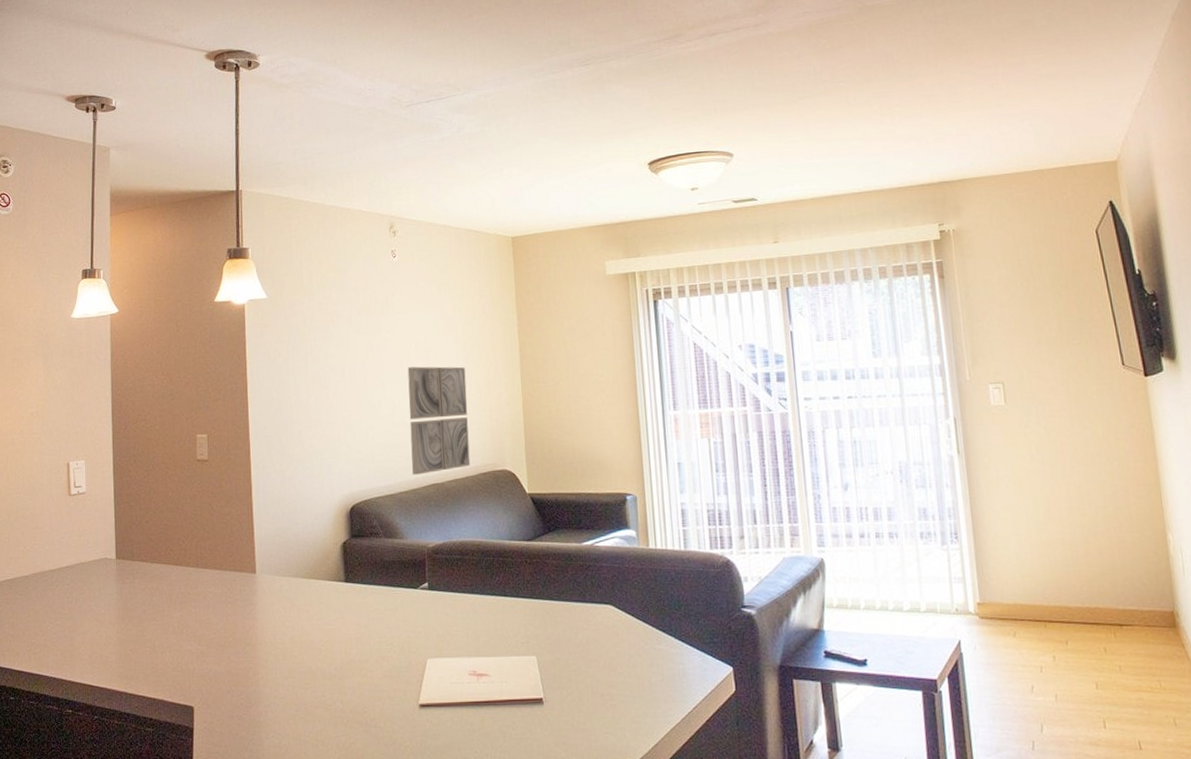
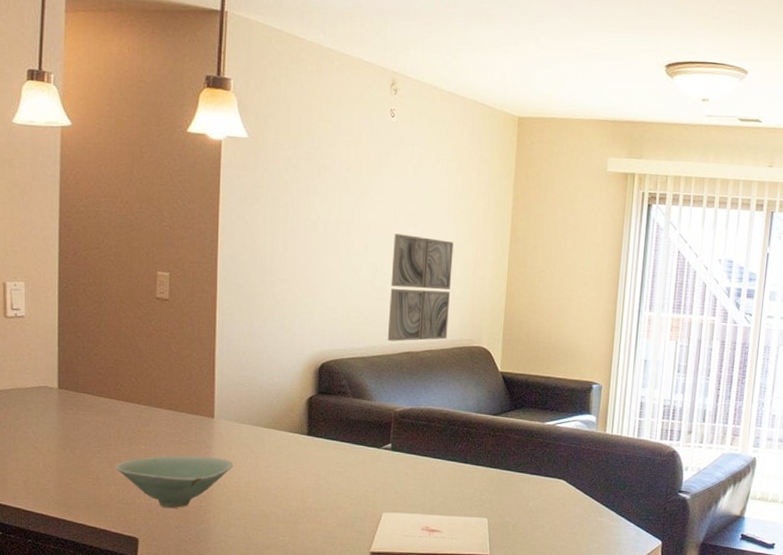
bowl: none [170,614,278,672] -> present [116,455,234,509]

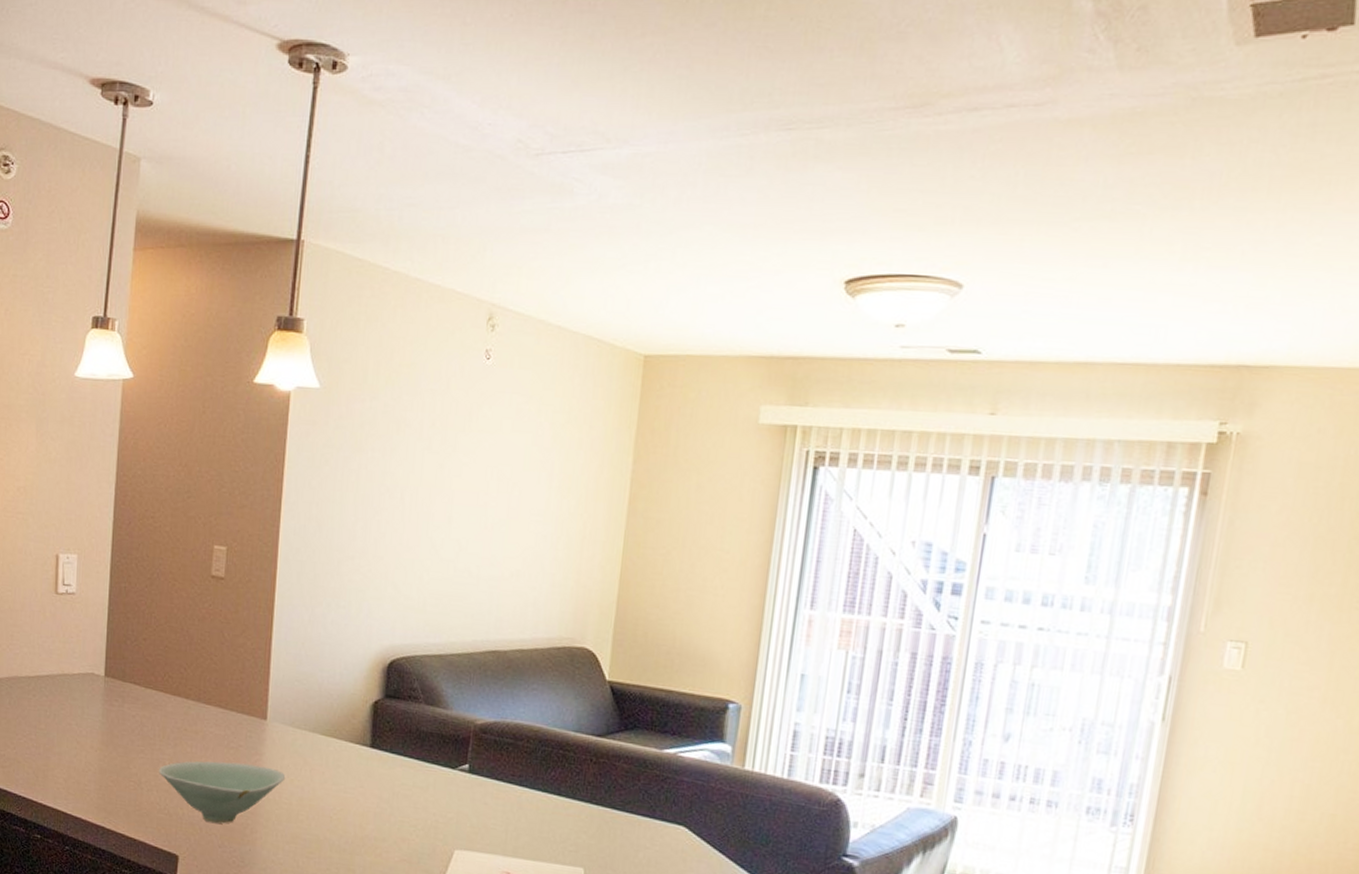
wall art: present [387,234,454,342] -> none [469,503,556,637]

